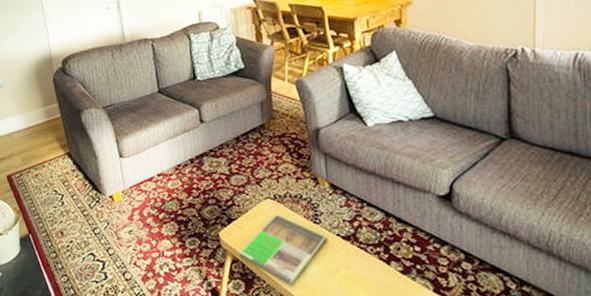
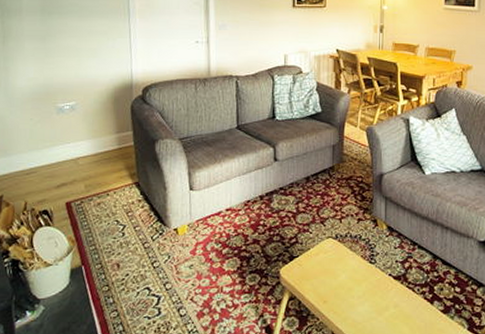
magazine: present [239,212,329,286] -> none [297,251,382,324]

